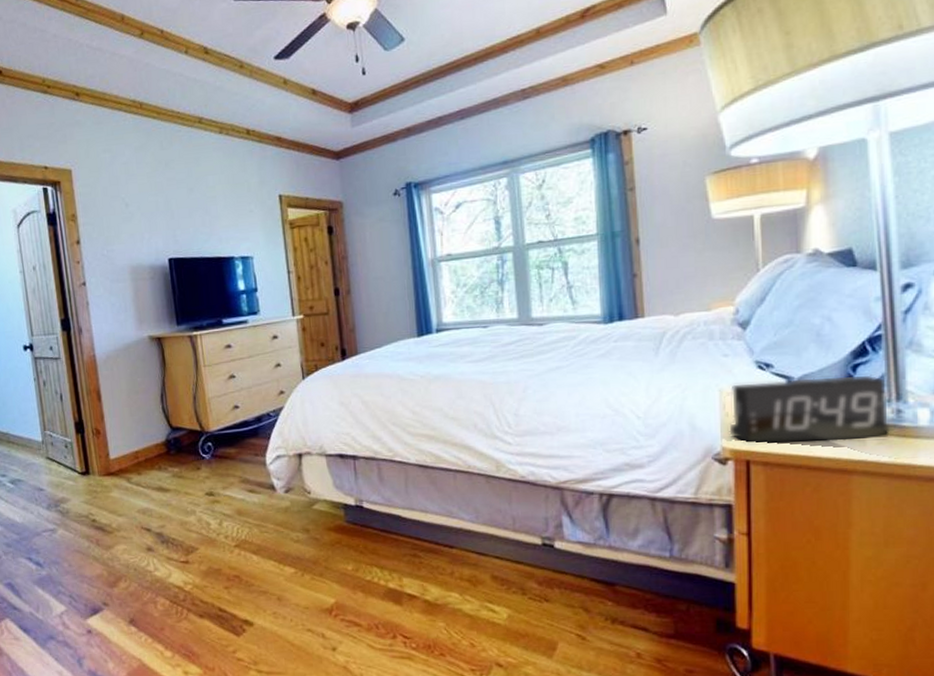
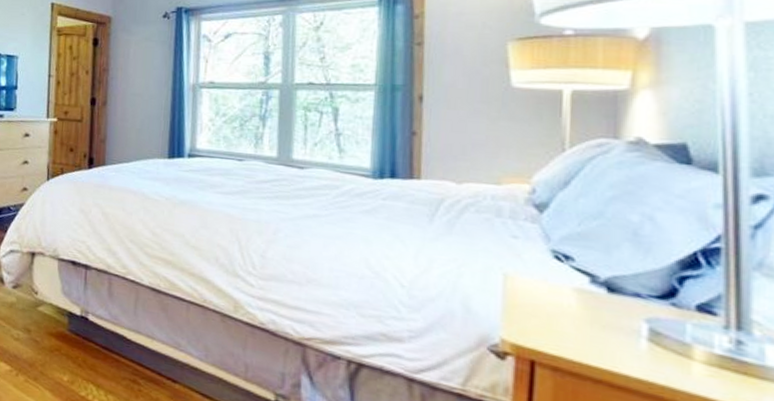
alarm clock: present [729,373,890,445] -> none [511,269,726,370]

